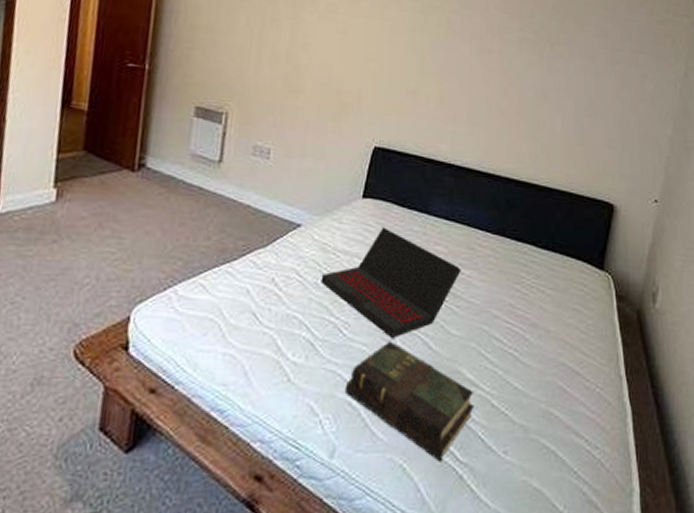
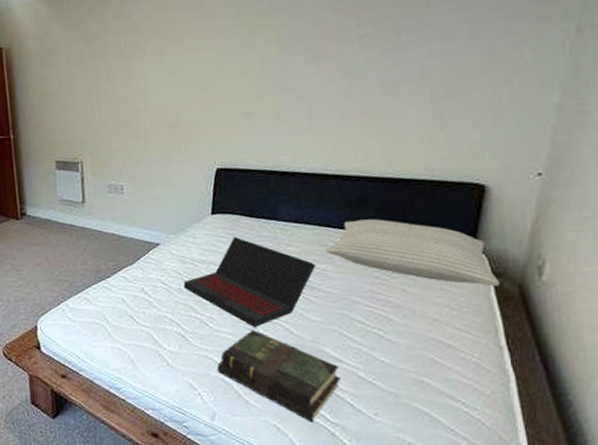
pillow: none [472,224,622,311] -> present [326,219,500,287]

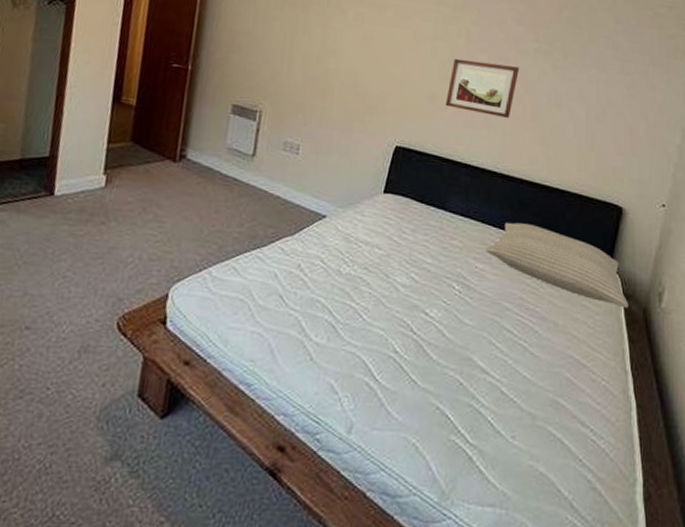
laptop: present [183,236,316,327] -> none [343,220,475,325]
book: present [217,329,341,422] -> none [363,327,485,443]
wall art: none [263,61,343,120] -> present [445,58,519,118]

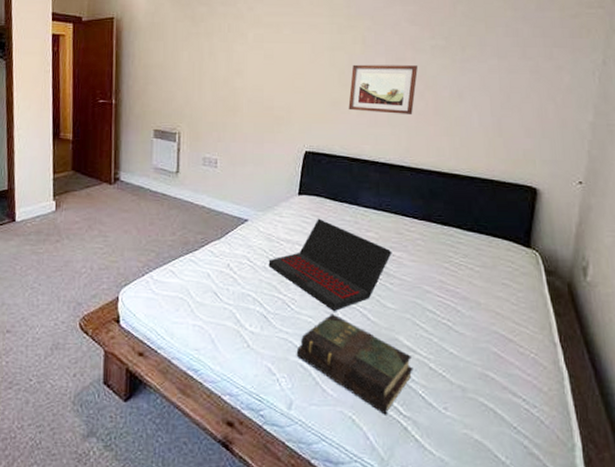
laptop: none [343,220,475,325] -> present [268,218,392,311]
book: none [363,327,485,443] -> present [296,313,413,415]
pillow: present [485,222,629,308] -> none [401,211,552,284]

